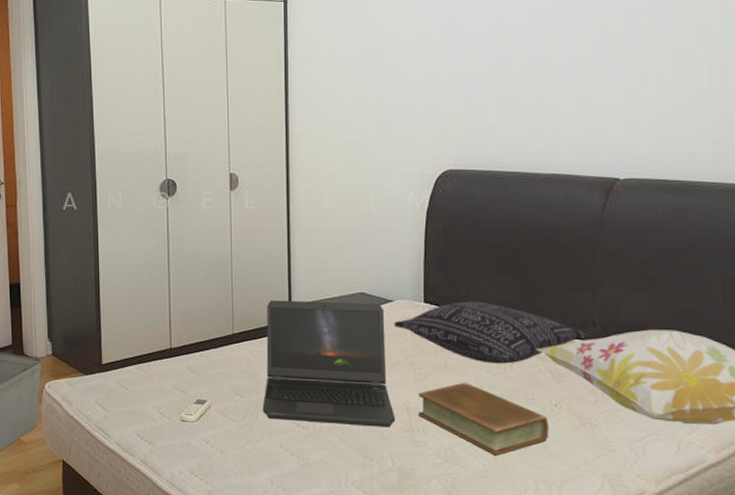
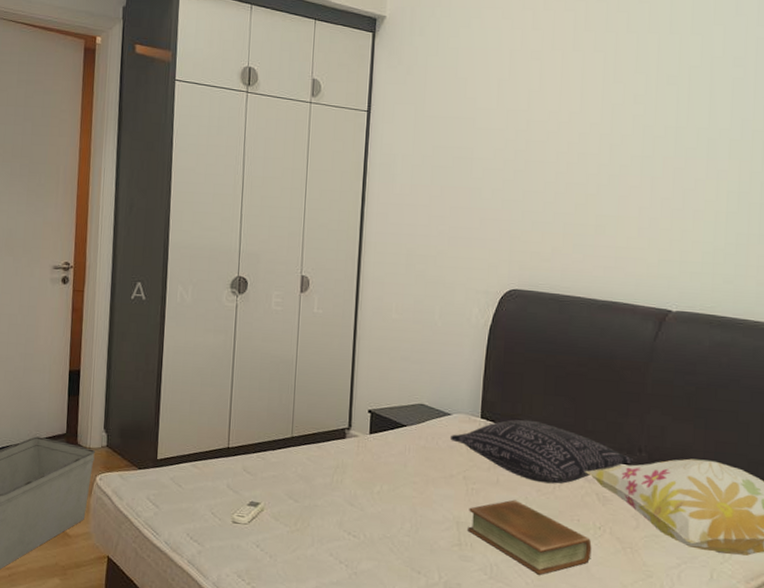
laptop computer: present [262,300,396,428] -> none [315,405,445,541]

